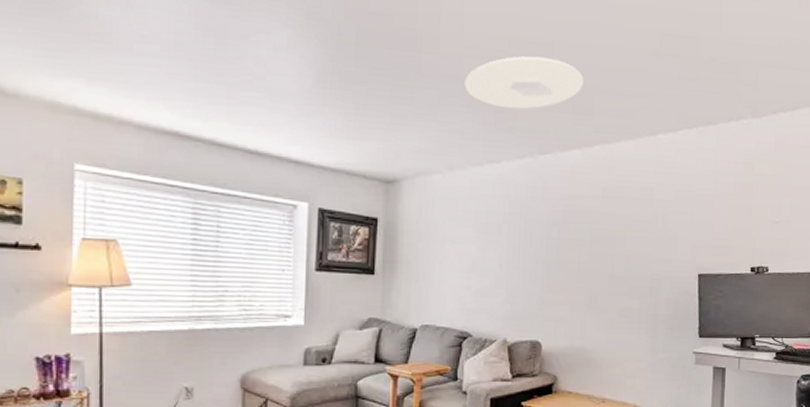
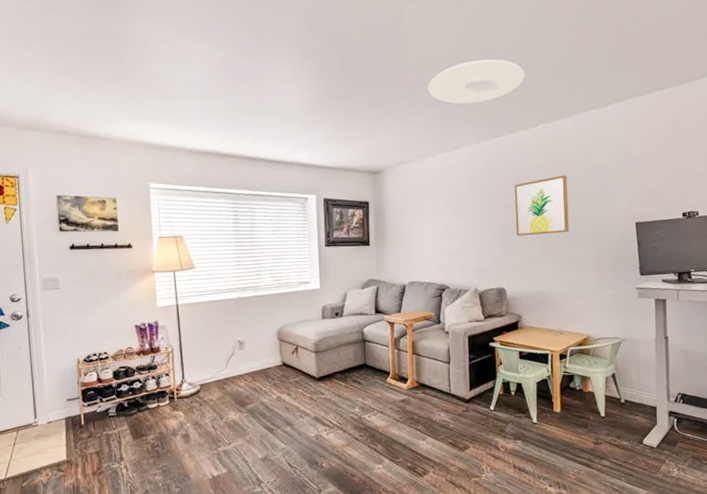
wall art: none [559,209,625,279] -> present [514,175,569,236]

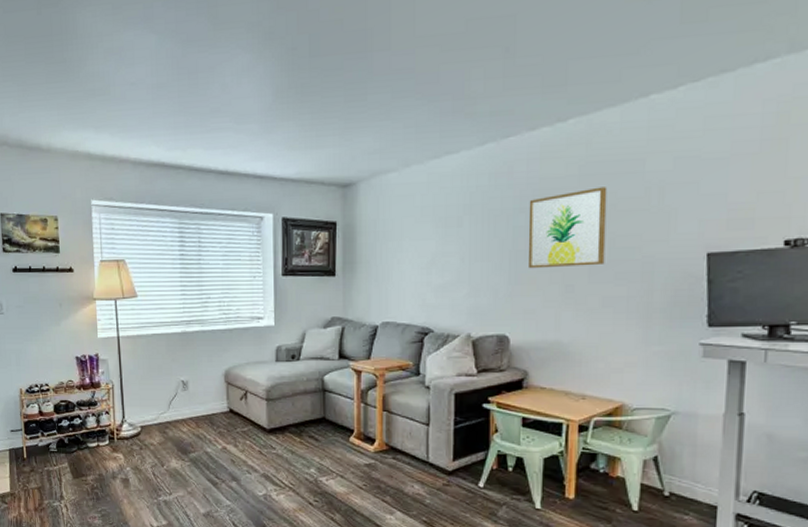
ceiling light: present [428,59,524,104] -> none [418,30,554,94]

